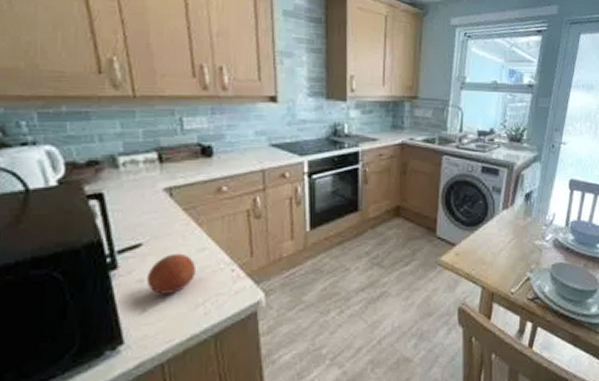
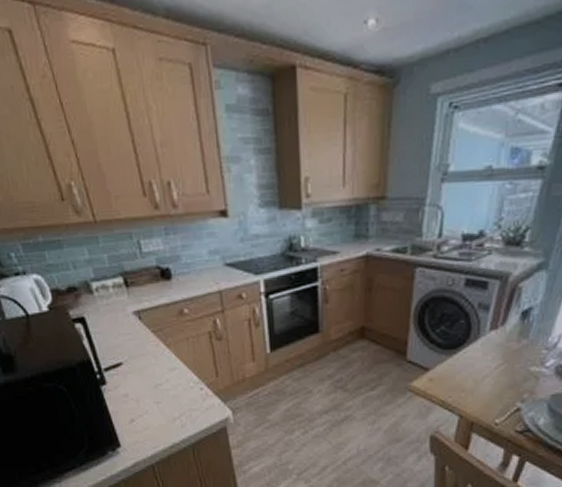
fruit: present [146,253,197,294] -> none [130,372,170,407]

